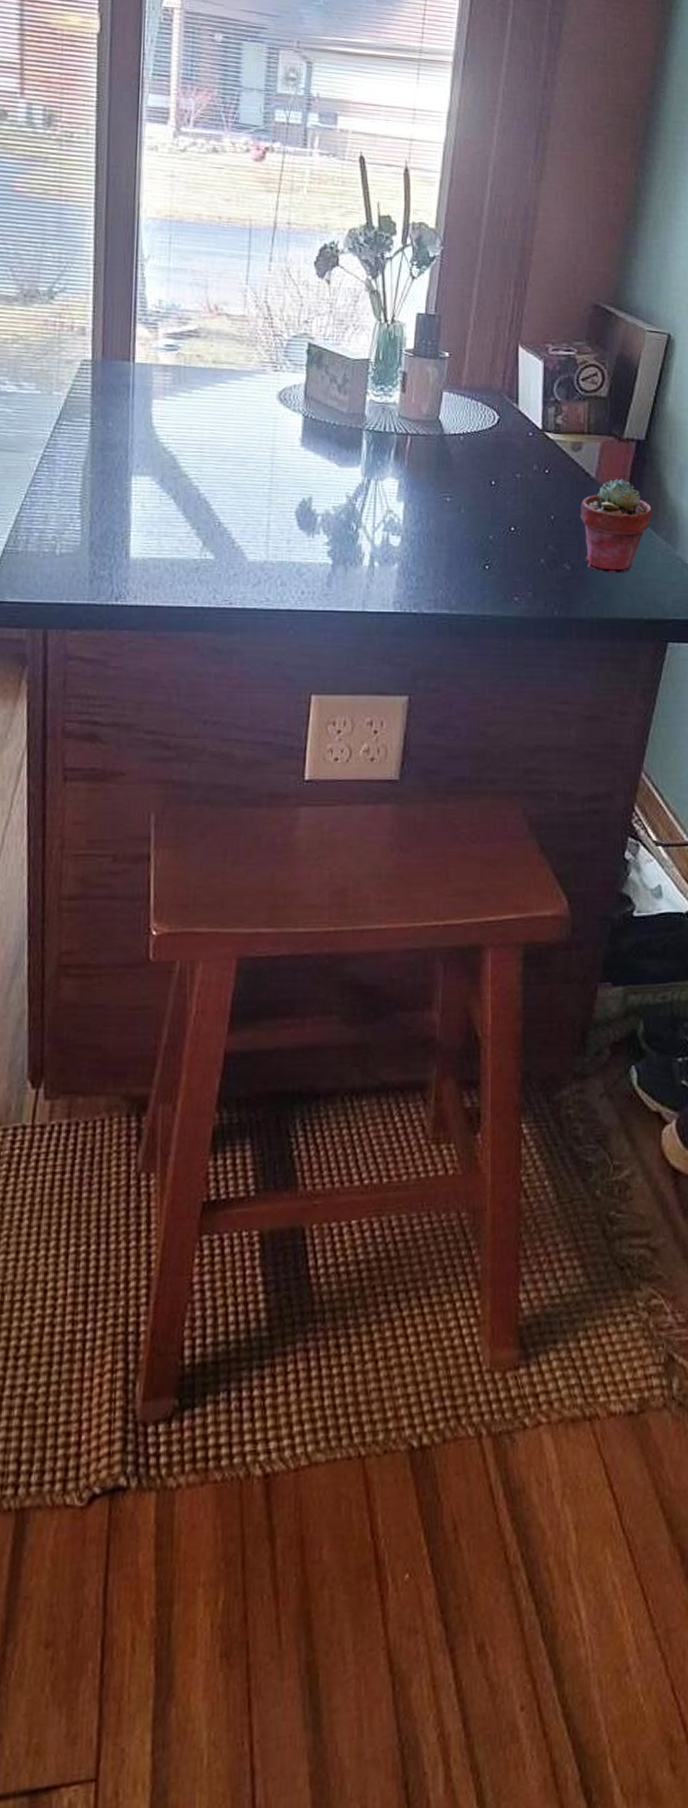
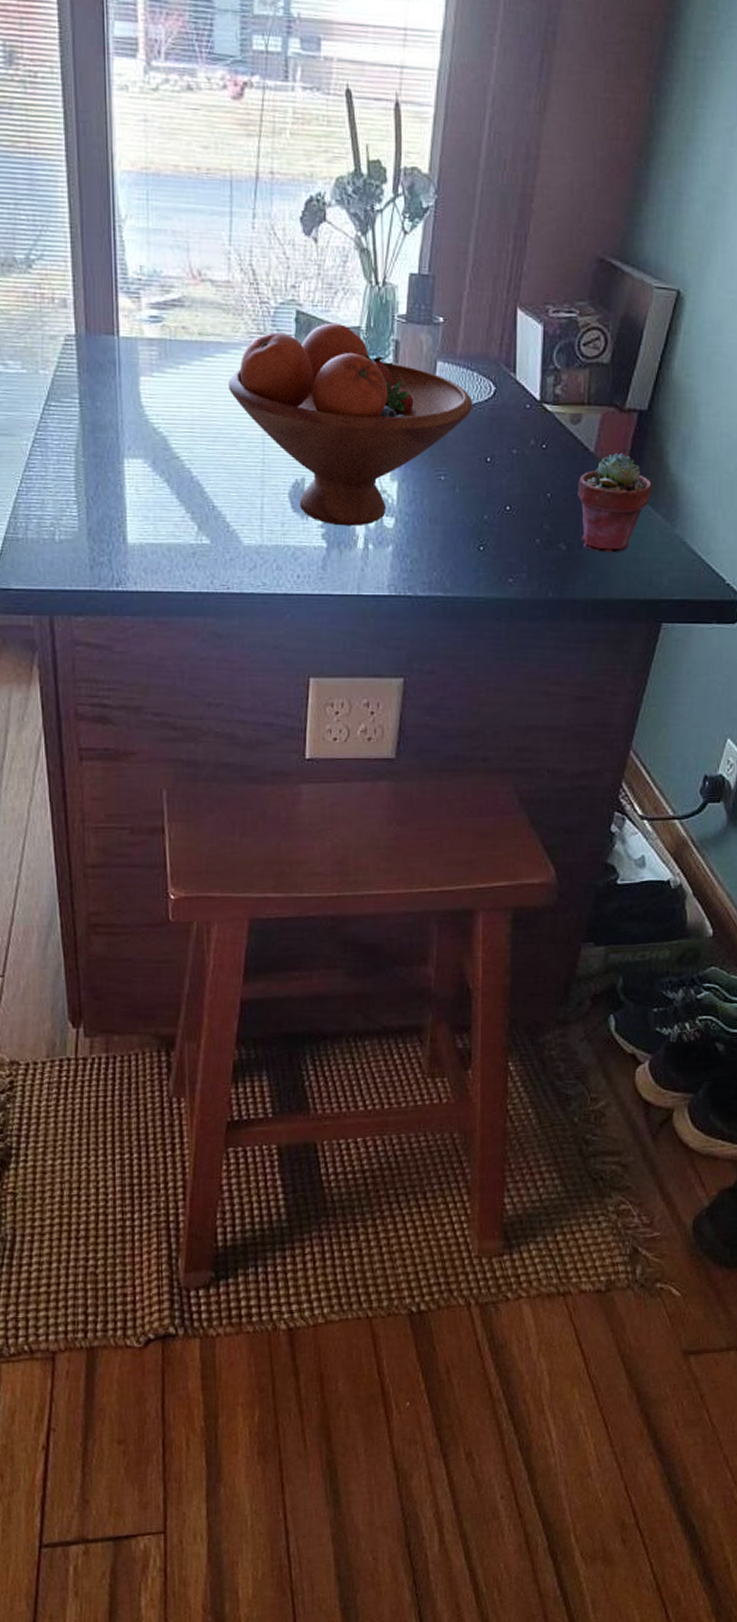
fruit bowl: none [240,354,477,544] -> present [229,322,473,527]

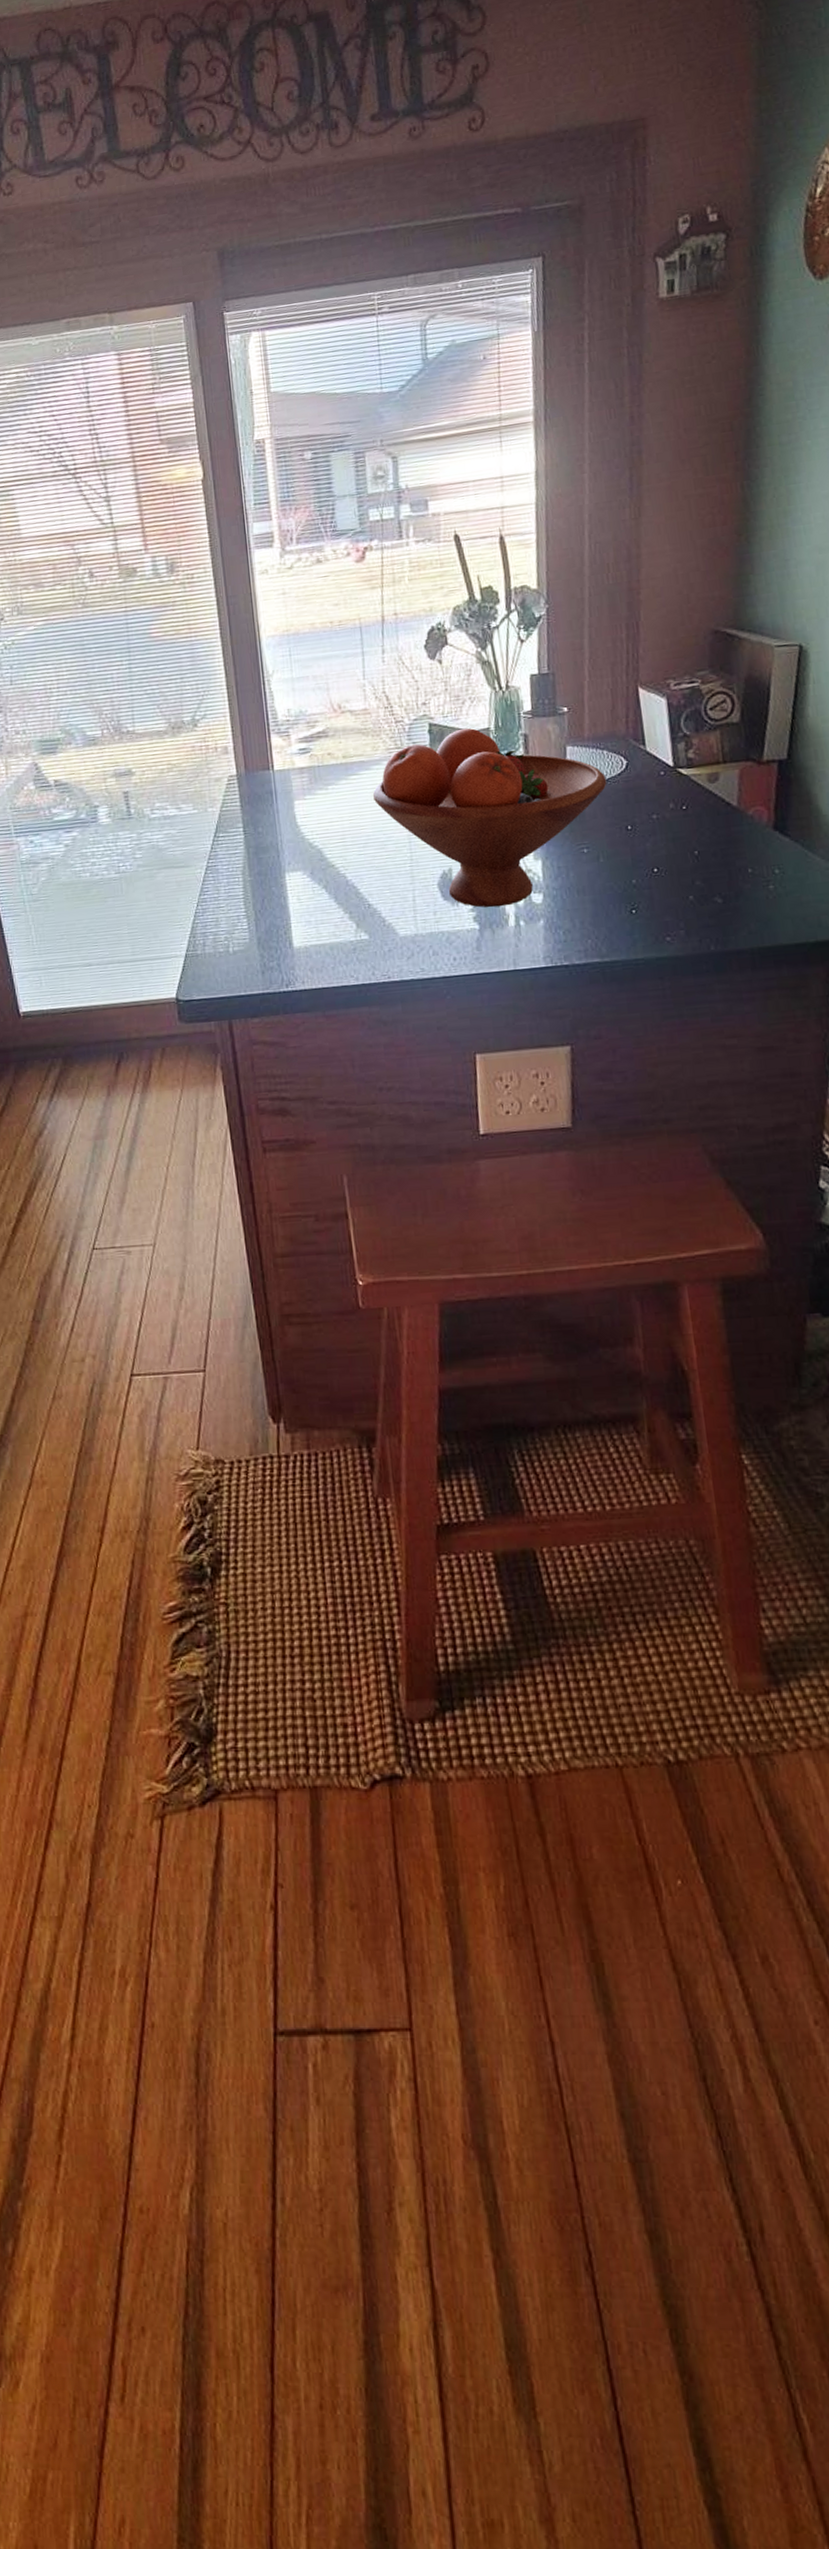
potted succulent: present [578,452,652,552] -> none [725,802,805,901]

